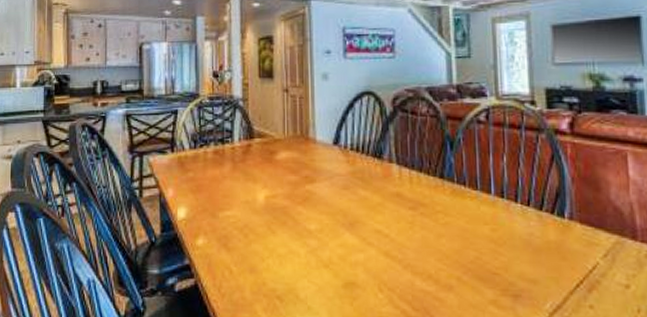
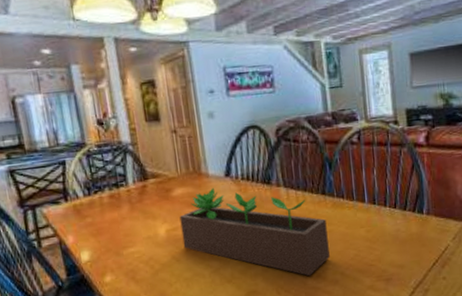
succulent planter: none [281,155,444,274] -> present [179,187,330,276]

